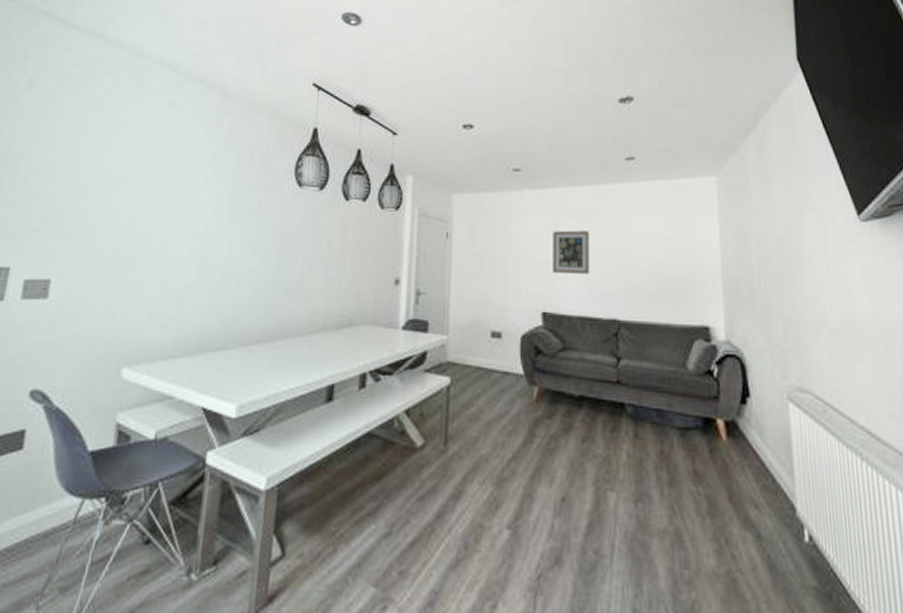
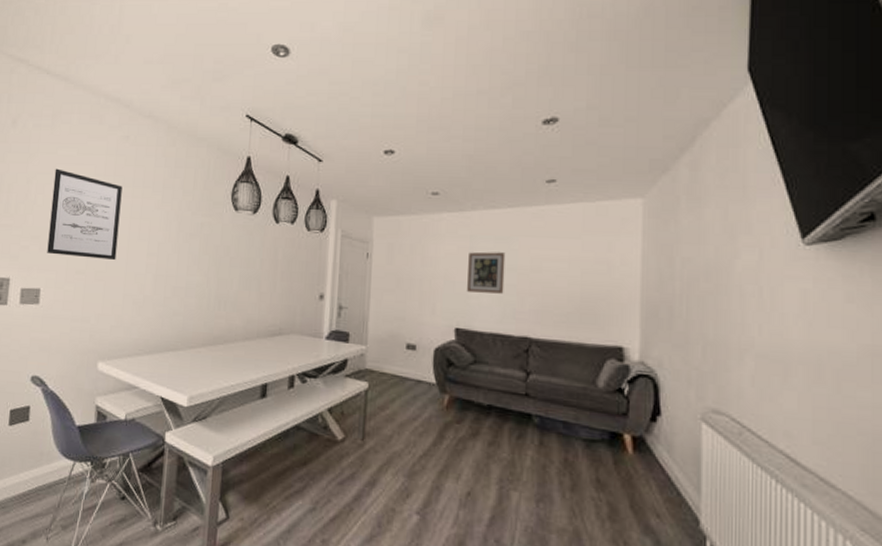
wall art: none [62,136,164,243] -> present [47,168,123,260]

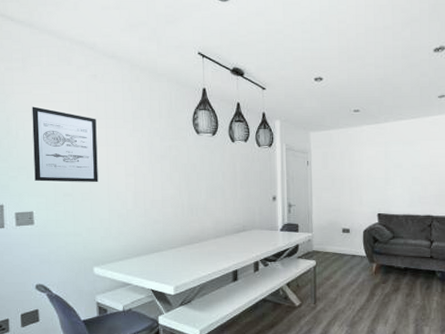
wall art: present [467,251,506,294] -> none [385,153,412,185]

